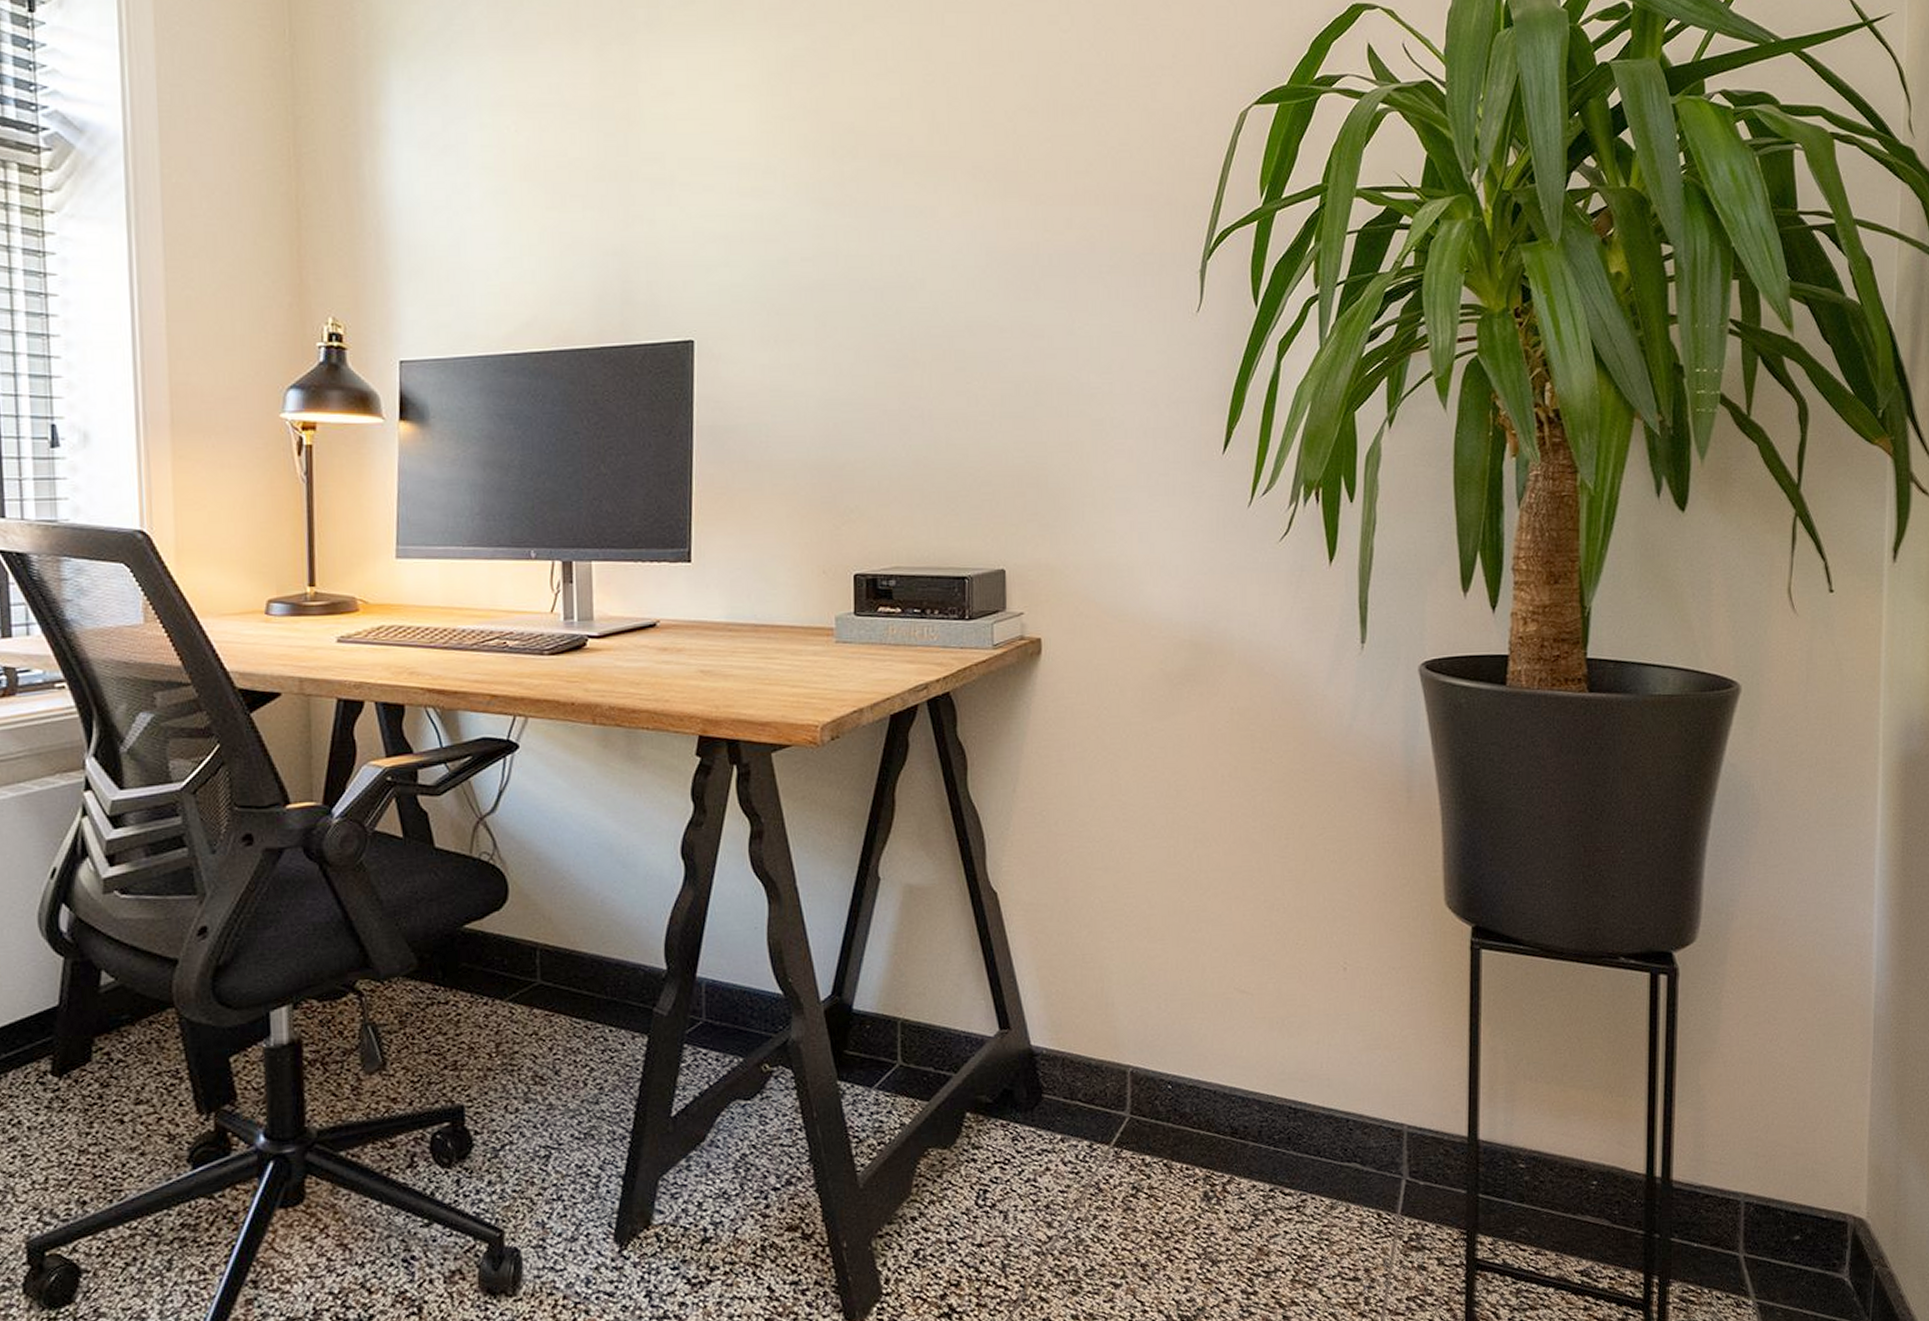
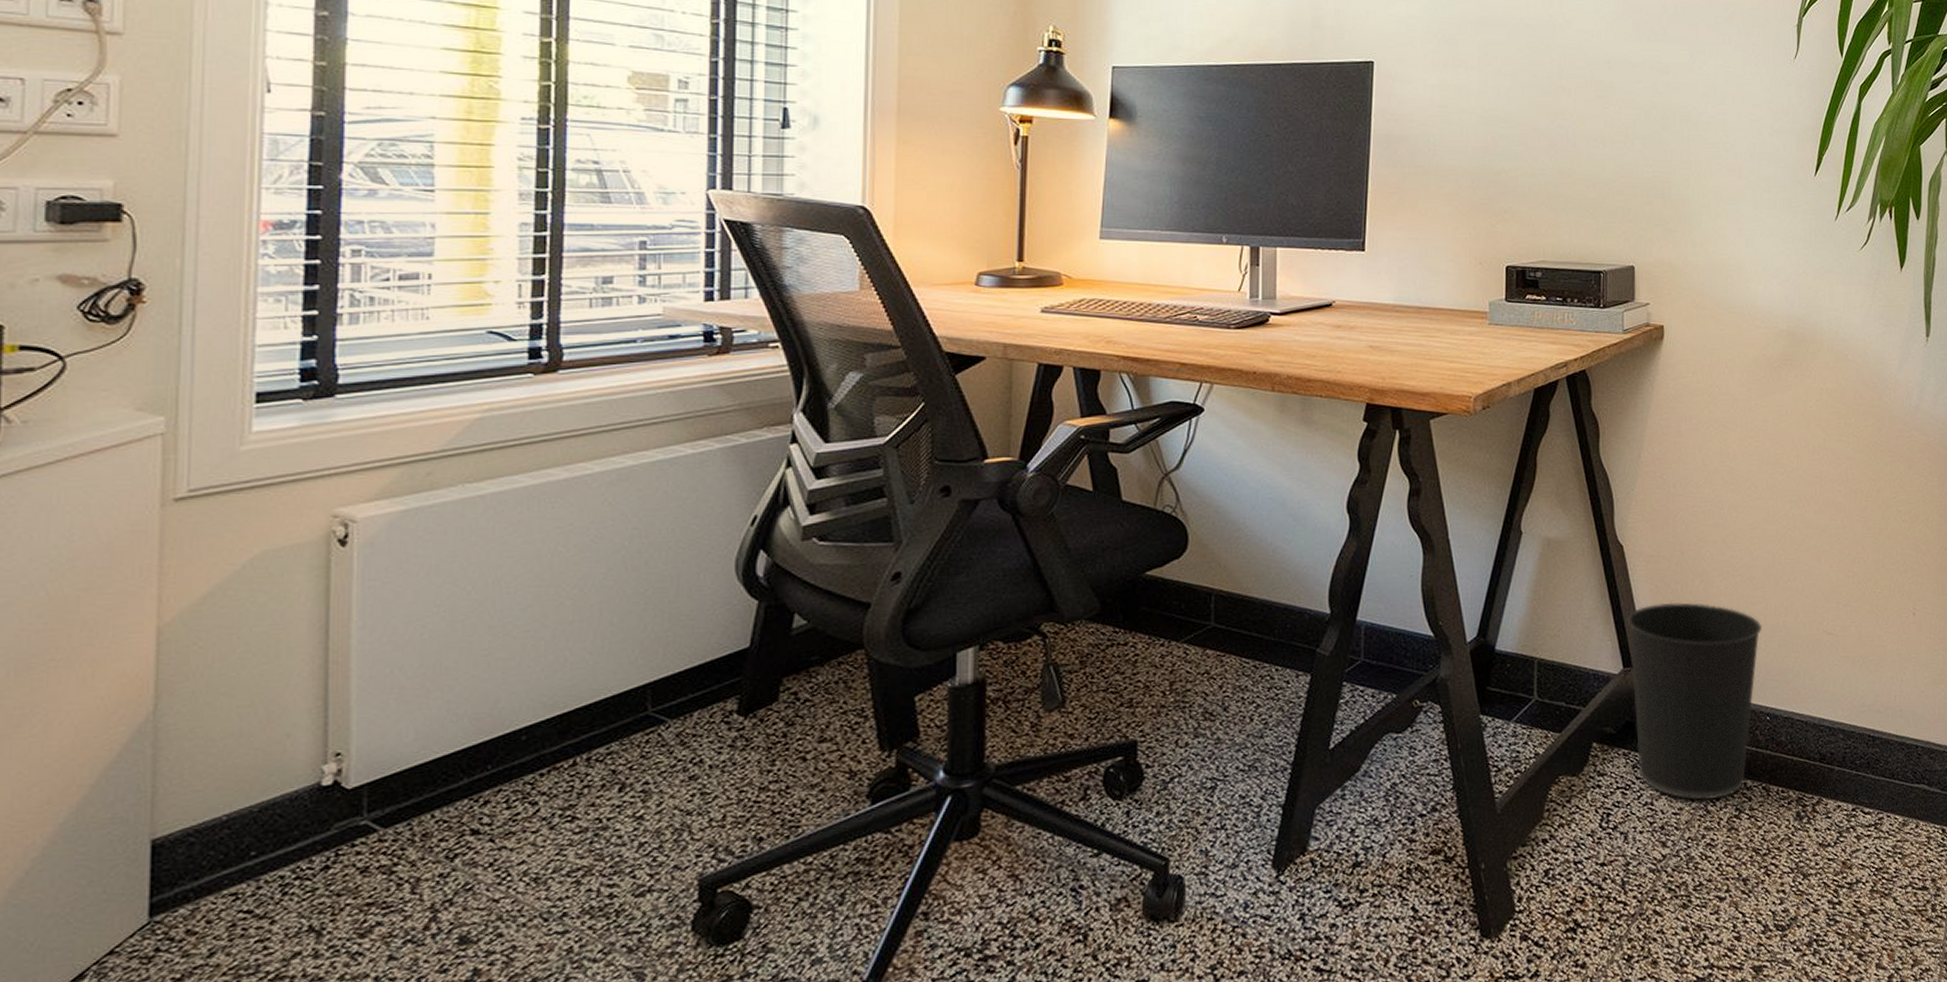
wastebasket: none [1003,956,1161,1177] -> present [1627,602,1762,800]

